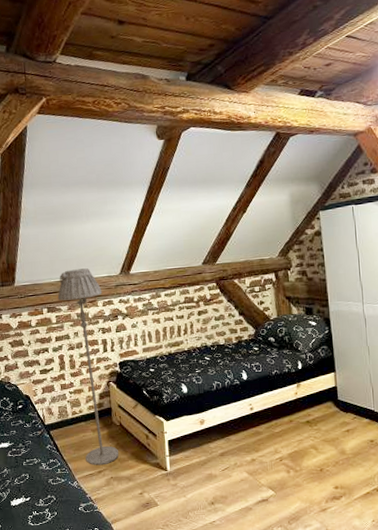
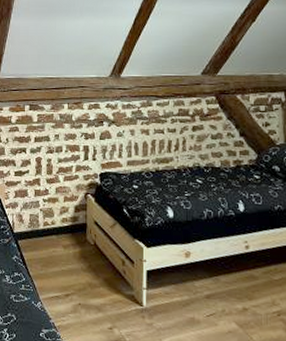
floor lamp: present [57,268,119,466] -> none [41,67,91,289]

